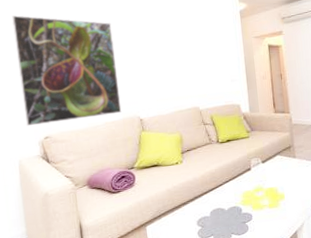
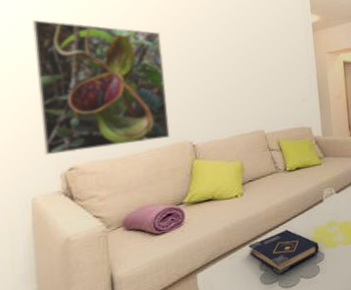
book: none [187,193,248,230] -> present [248,229,319,274]

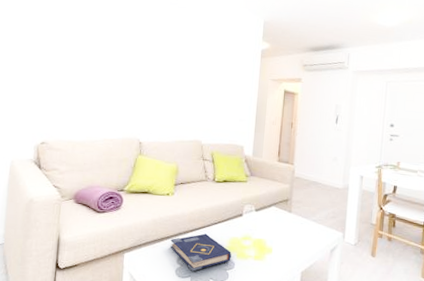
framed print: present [32,20,170,156] -> none [25,15,129,132]

